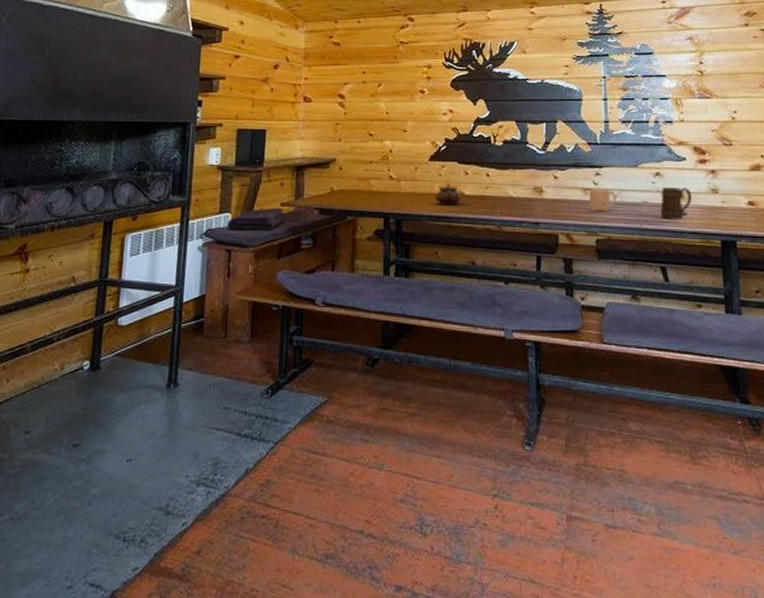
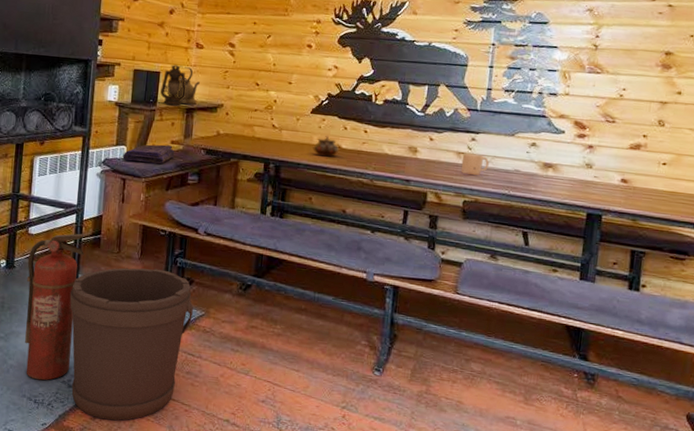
fire extinguisher: none [112,319,185,510] -> present [25,233,85,381]
wooden bucket: none [167,352,314,552] -> present [70,267,193,421]
lantern: none [267,120,296,165] -> present [160,64,187,106]
kettle: none [275,121,309,162] -> present [167,65,200,105]
beer mug: present [660,187,692,220] -> none [530,158,565,190]

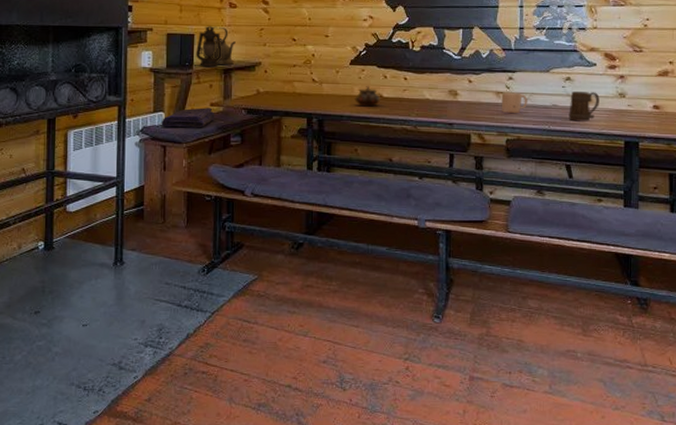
fire extinguisher: present [25,233,85,381] -> none [67,206,127,366]
wooden bucket: present [70,267,193,421] -> none [115,236,245,400]
beer mug: none [530,158,565,190] -> present [568,91,600,122]

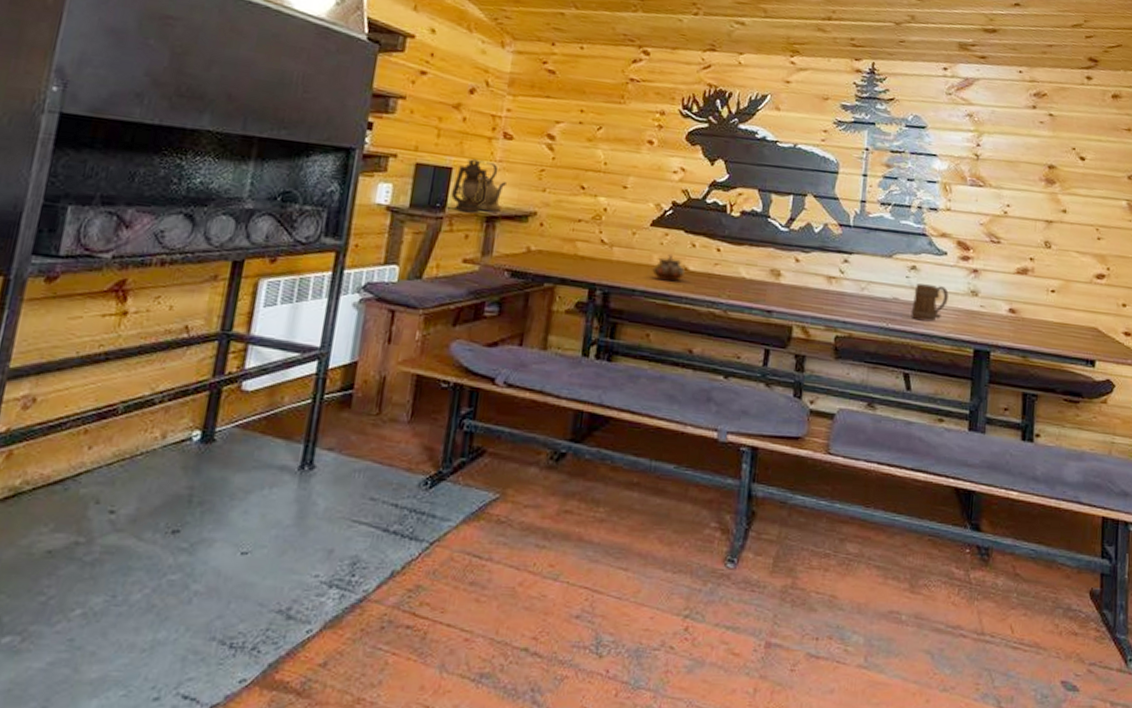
towel: present [161,108,215,128] -> none [392,263,468,291]
mug: present [501,92,527,114] -> none [832,277,864,306]

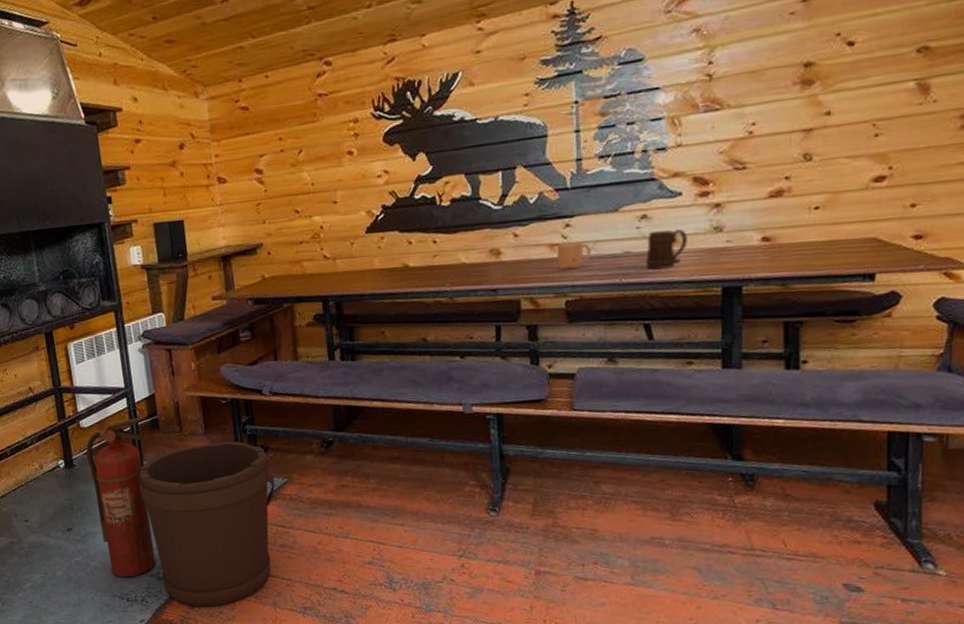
fire extinguisher: none [219,388,329,612] -> present [86,417,156,578]
wooden bucket: none [291,435,484,665] -> present [138,441,275,607]
lantern: present [451,158,488,213] -> none [188,207,219,257]
kettle: present [461,160,506,213] -> none [197,207,232,253]
teapot: present [652,253,686,282] -> none [375,255,407,281]
mug: none [832,277,864,306] -> present [556,241,591,270]

